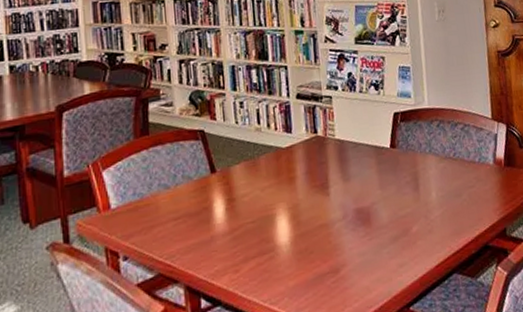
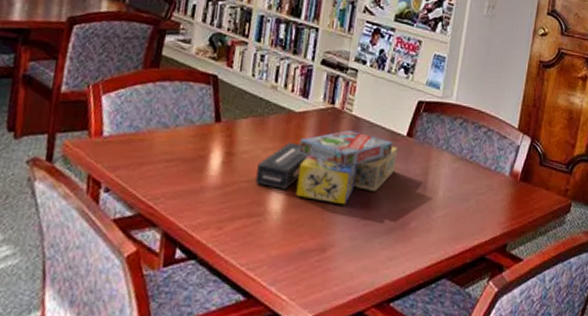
board game: none [259,153,386,226] -> present [256,130,398,205]

